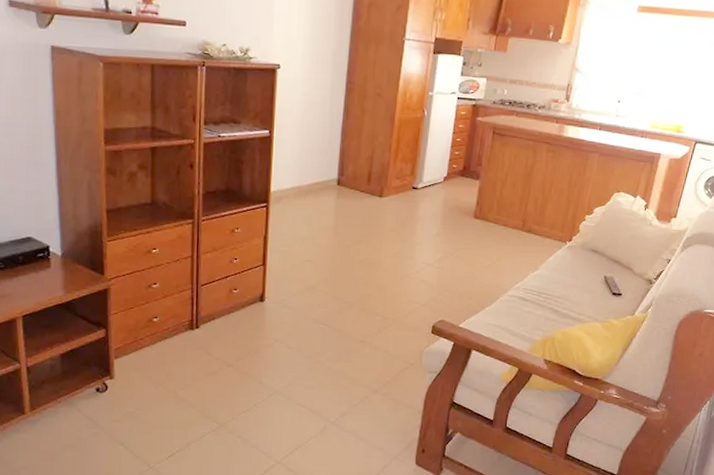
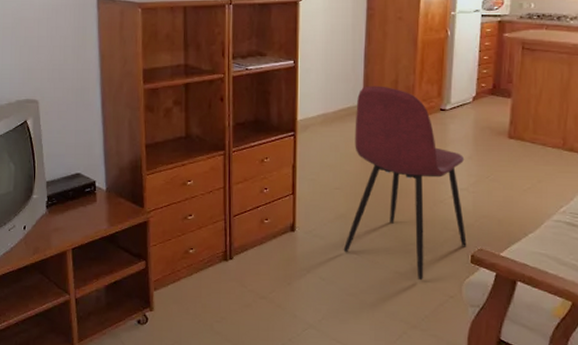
dining chair: none [311,160,433,348] -> present [343,86,467,280]

